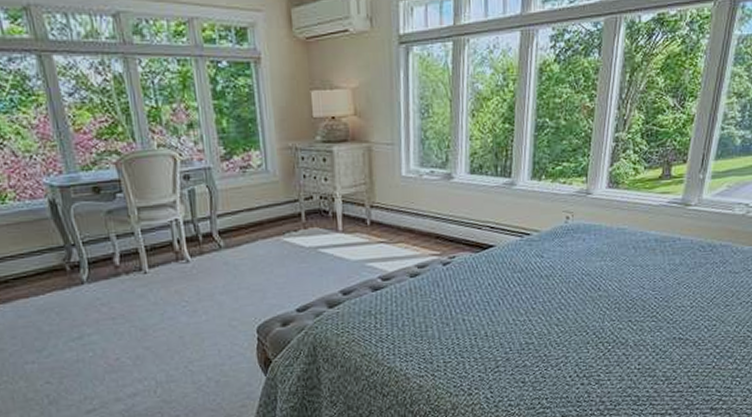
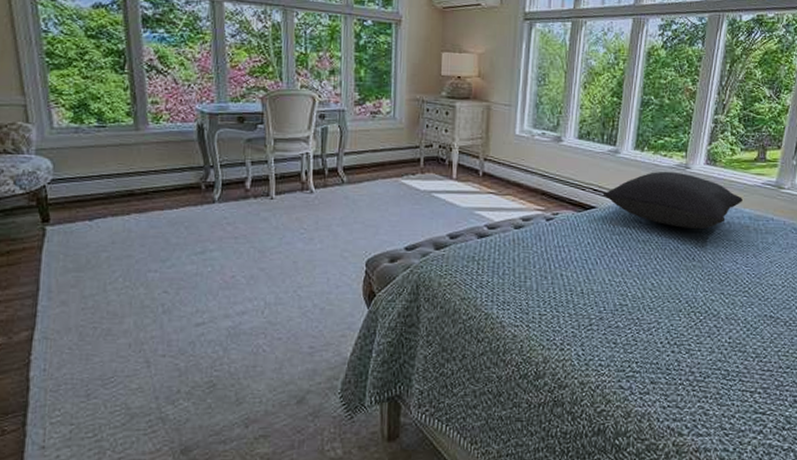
pillow: none [500,199,648,259] -> present [602,172,742,230]

